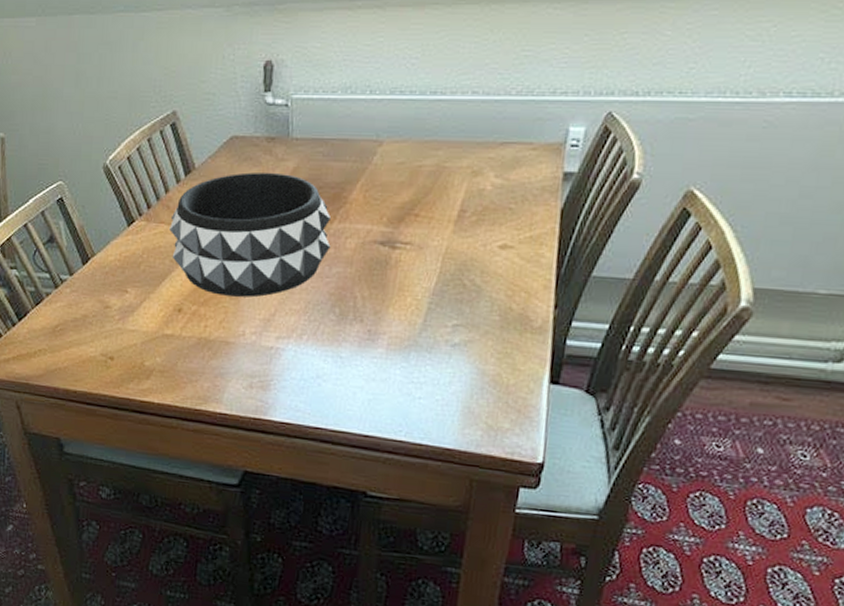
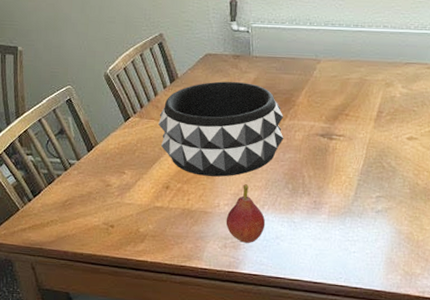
fruit: none [252,307,304,383] -> present [226,184,266,243]

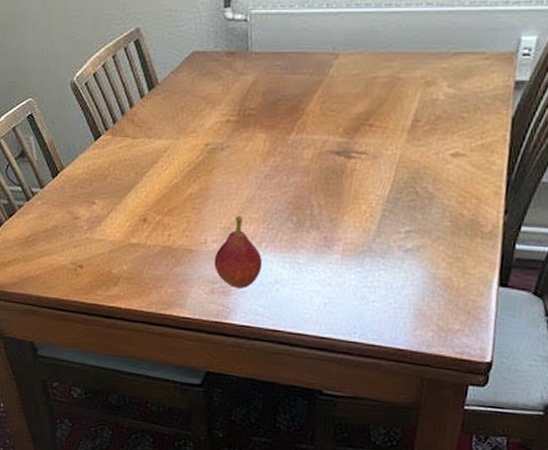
decorative bowl: present [158,81,284,177] -> none [134,85,290,207]

